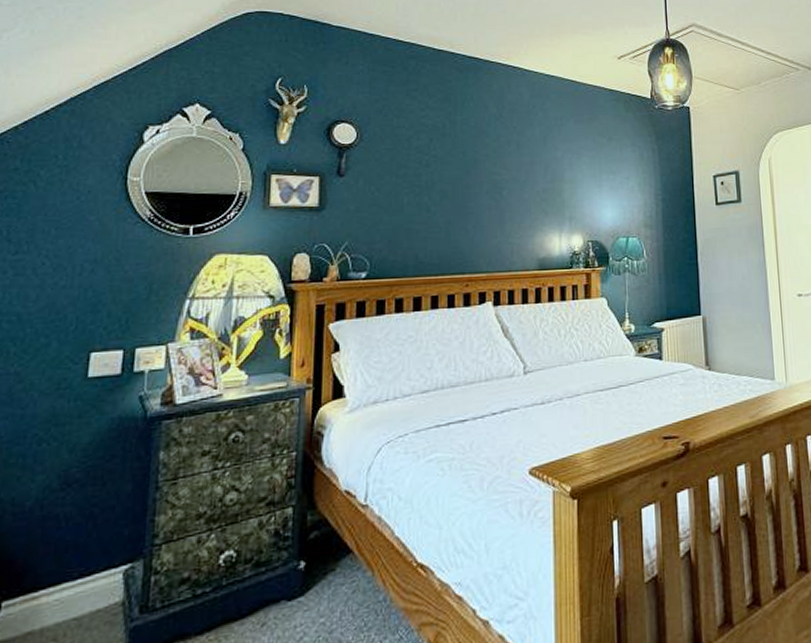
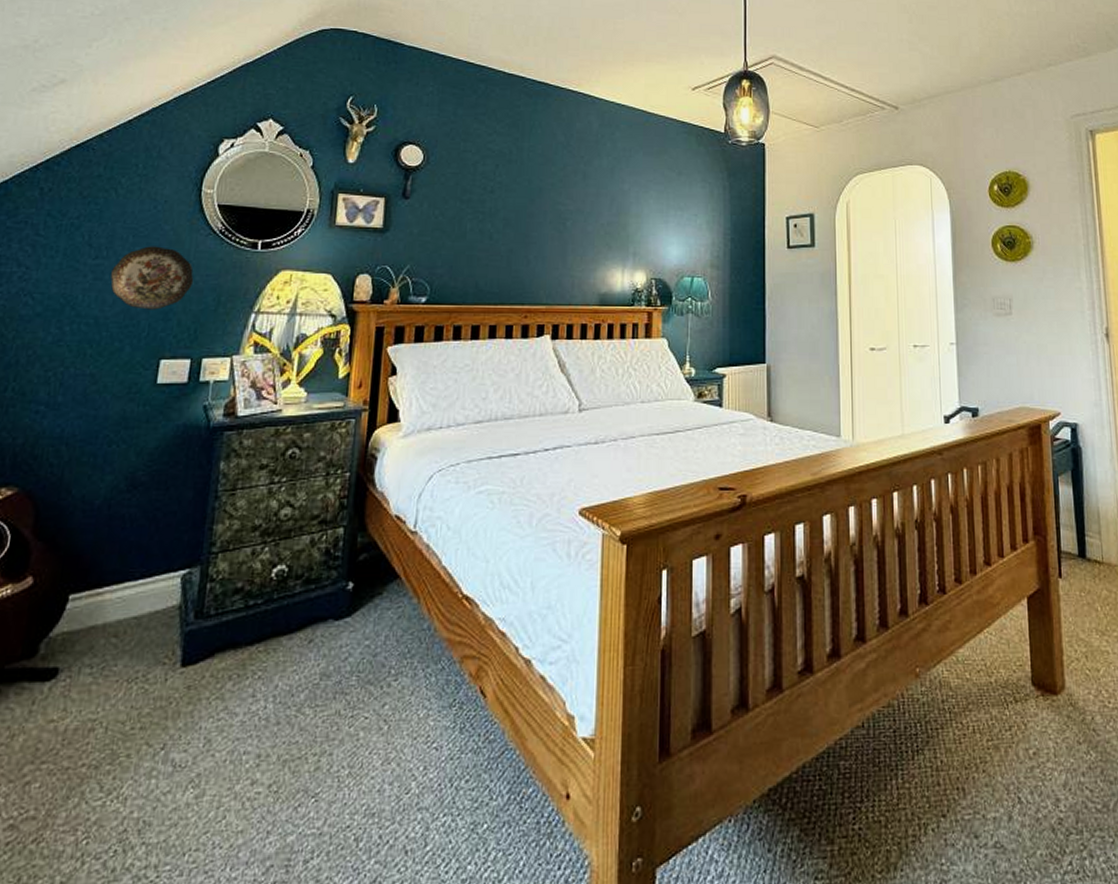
decorative plate: none [33,237,123,303] -> present [110,246,194,310]

